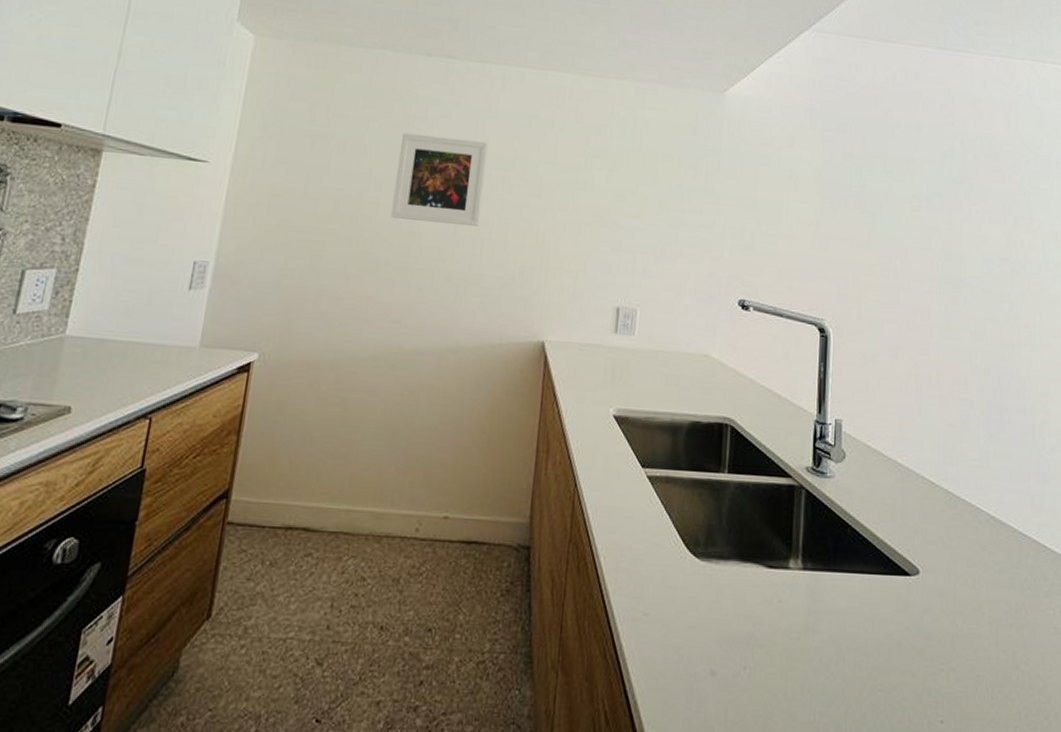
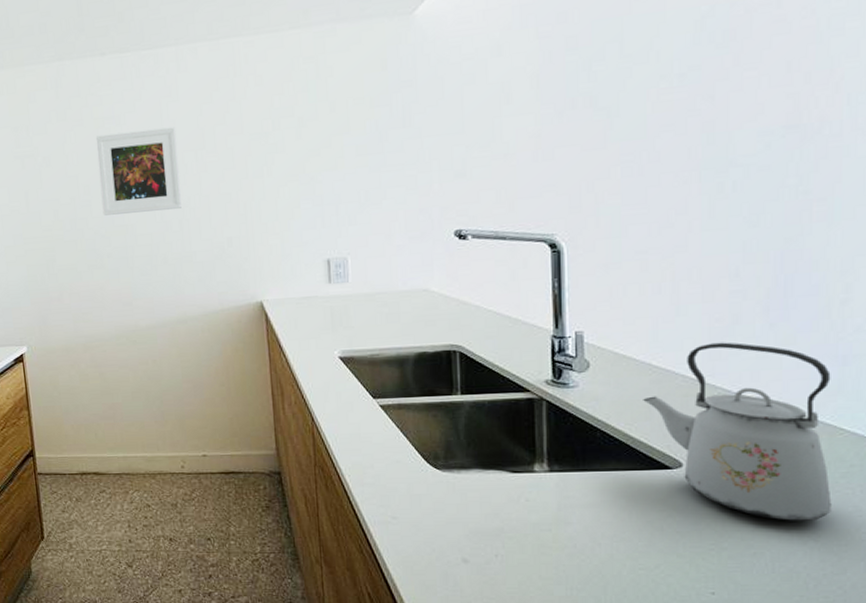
kettle: none [889,446,1038,642] -> present [643,342,832,521]

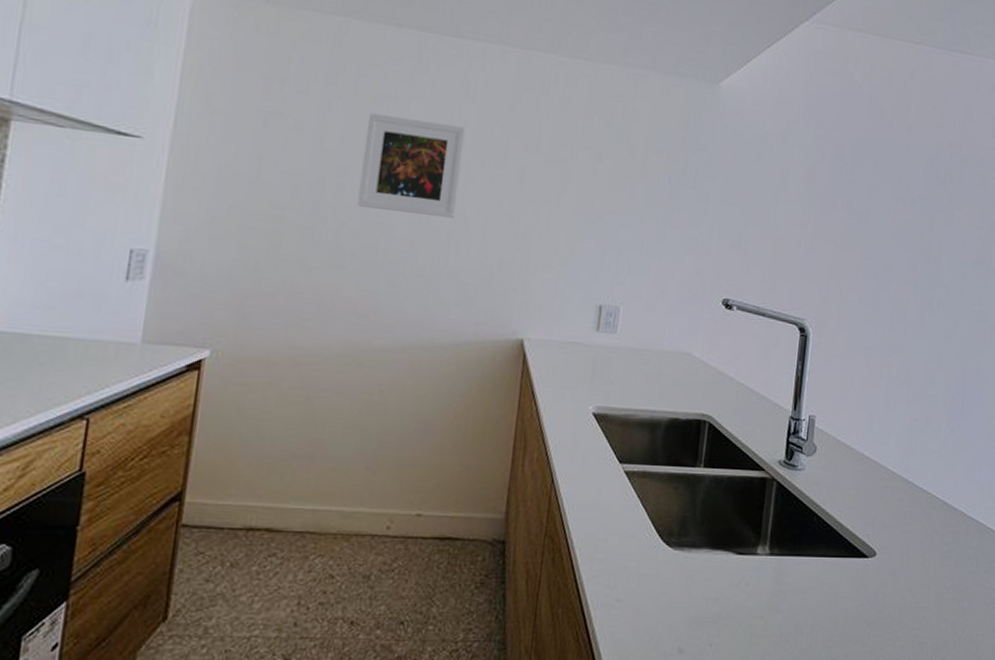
kettle: present [643,342,832,521] -> none [854,440,986,612]

